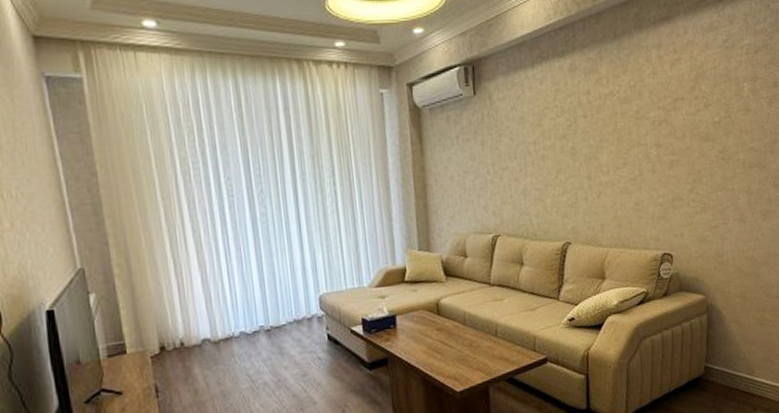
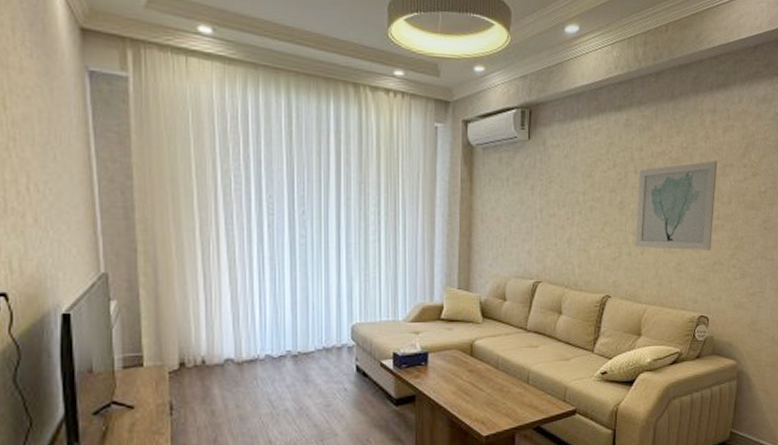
wall art: none [588,96,669,192] -> present [635,161,718,250]

